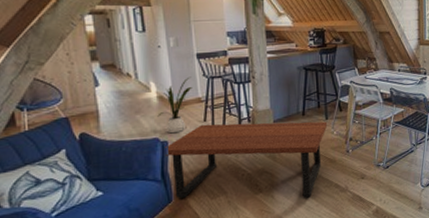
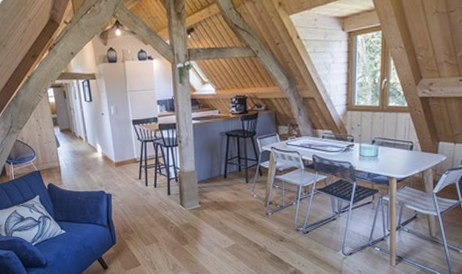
house plant: present [157,76,192,134] -> none [103,140,129,188]
coffee table: present [165,121,328,198] -> none [109,181,248,252]

